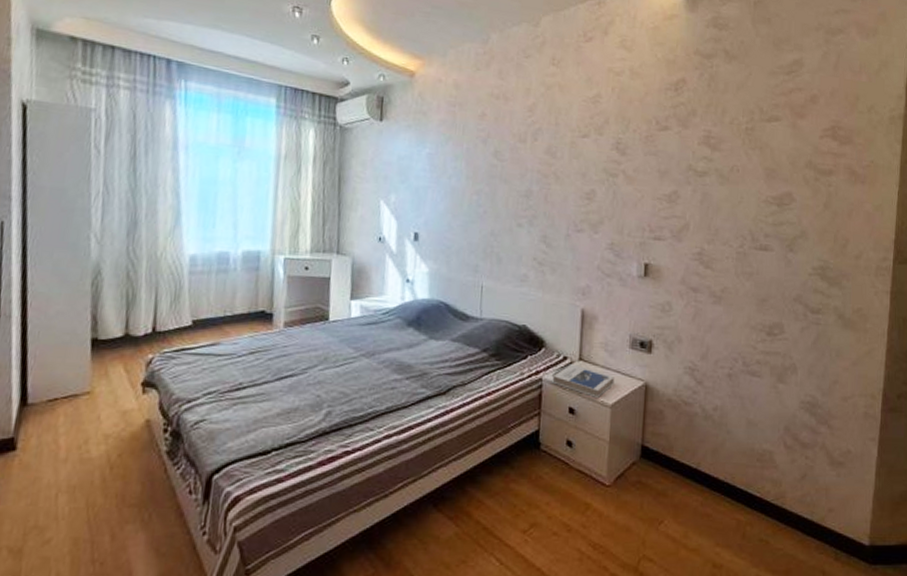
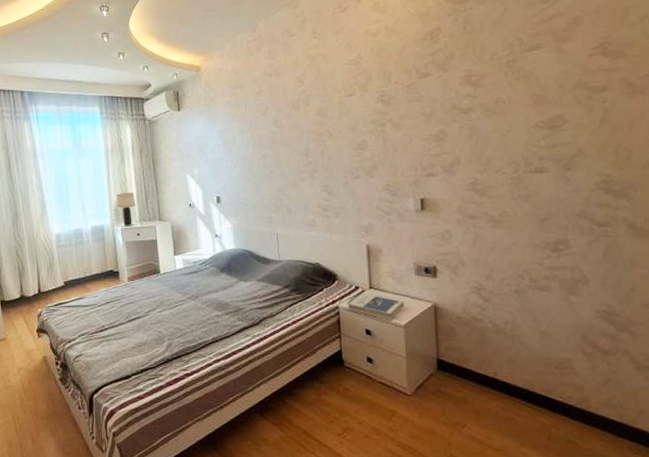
table lamp: none [282,212,309,257] -> present [116,193,135,227]

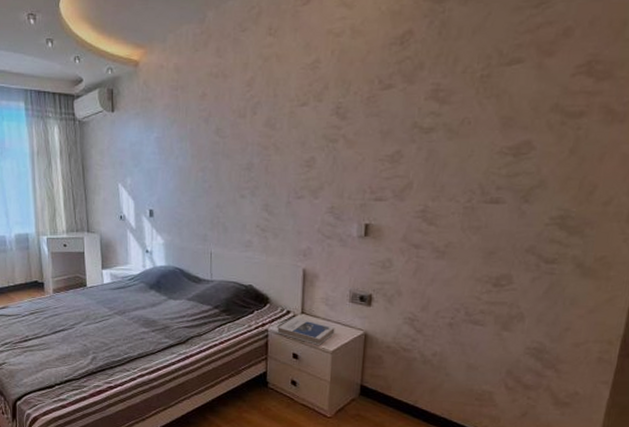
table lamp: present [116,193,135,227] -> none [41,200,62,237]

